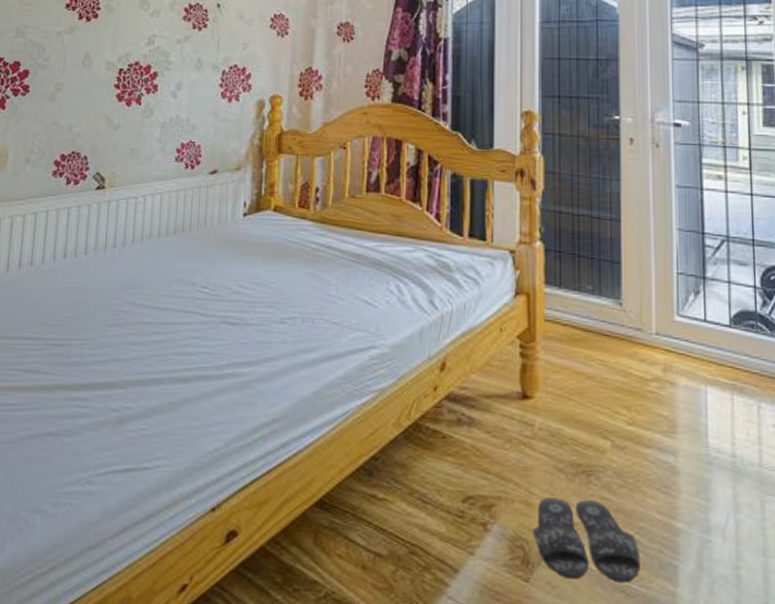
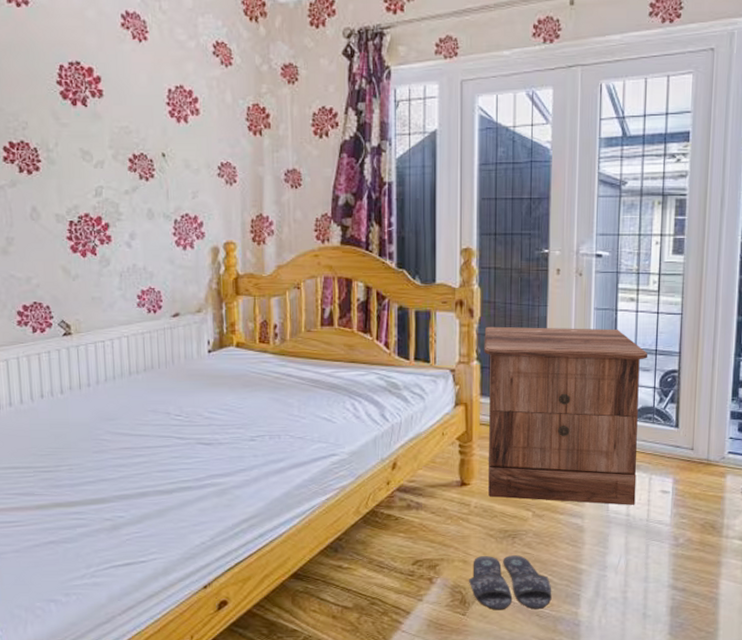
nightstand: none [548,201,744,442] -> present [484,326,648,505]

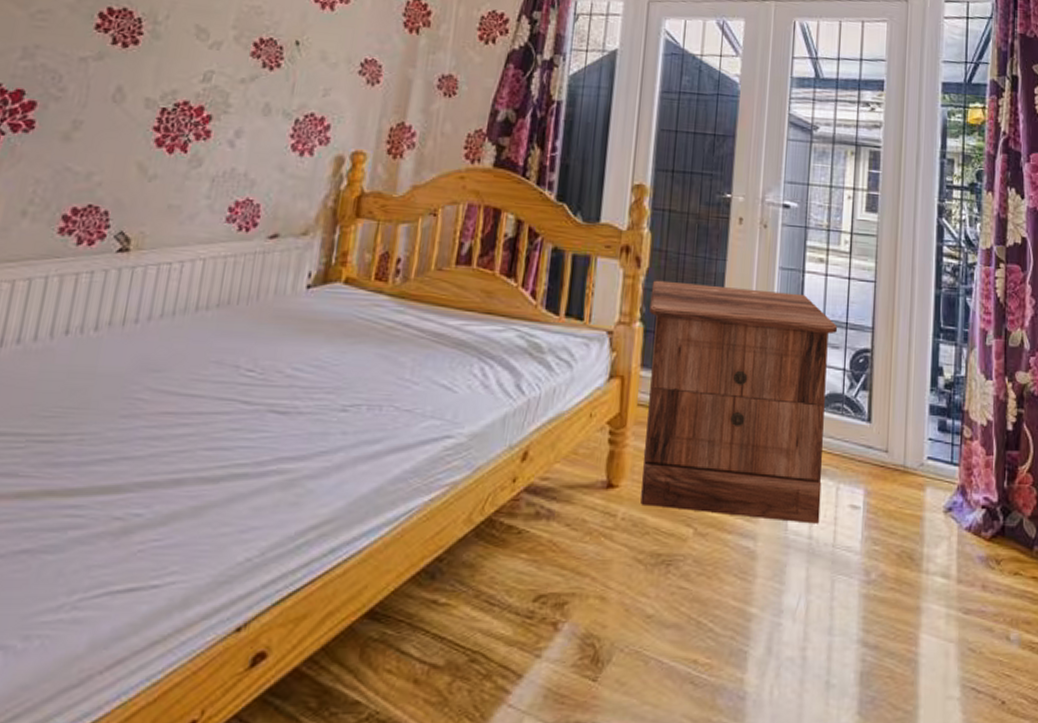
slippers: present [469,555,552,610] -> none [605,591,713,674]

